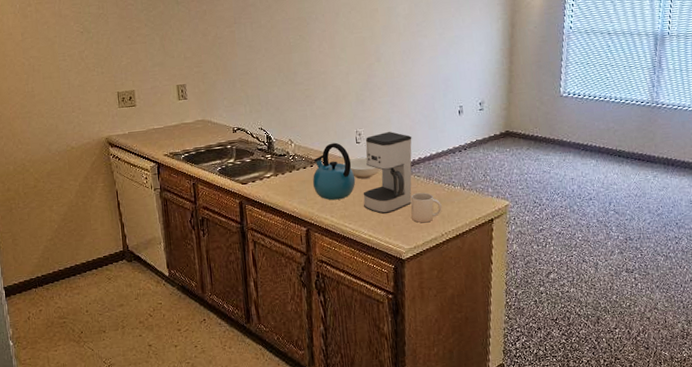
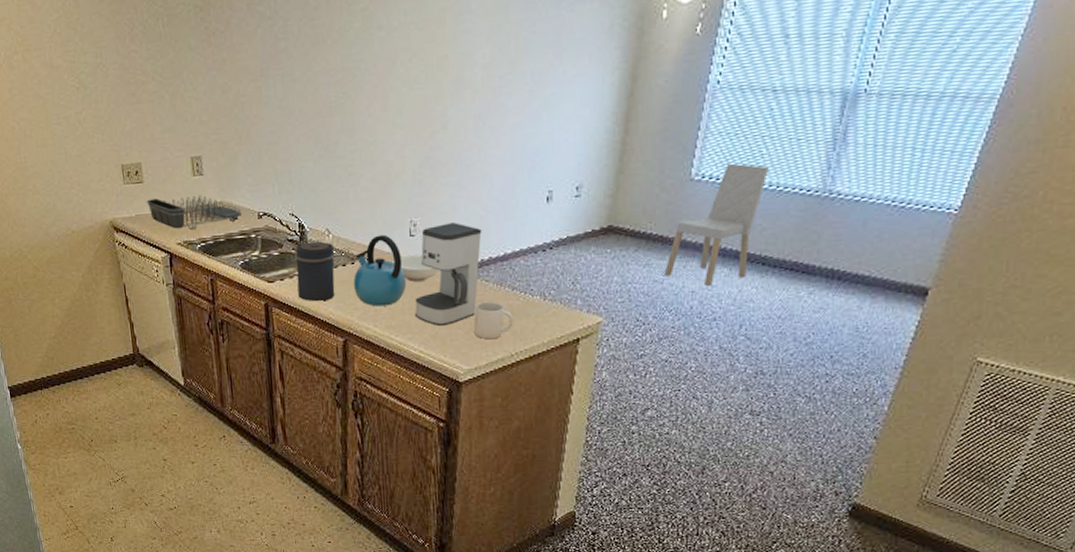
dish rack: none [138,115,219,143] -> present [146,194,242,229]
cylinder: none [264,149,298,199] -> present [295,241,335,302]
dining chair: none [550,84,613,175] -> present [664,163,768,287]

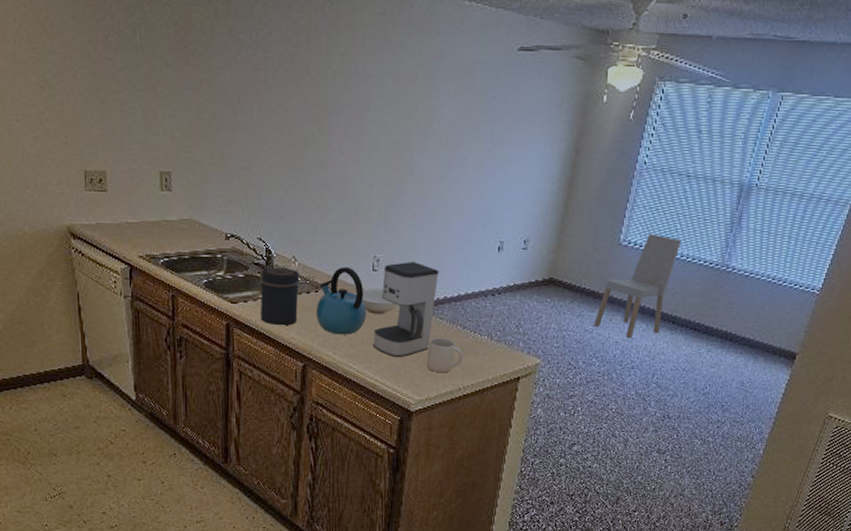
dish rack: present [146,194,242,229] -> none [109,209,208,243]

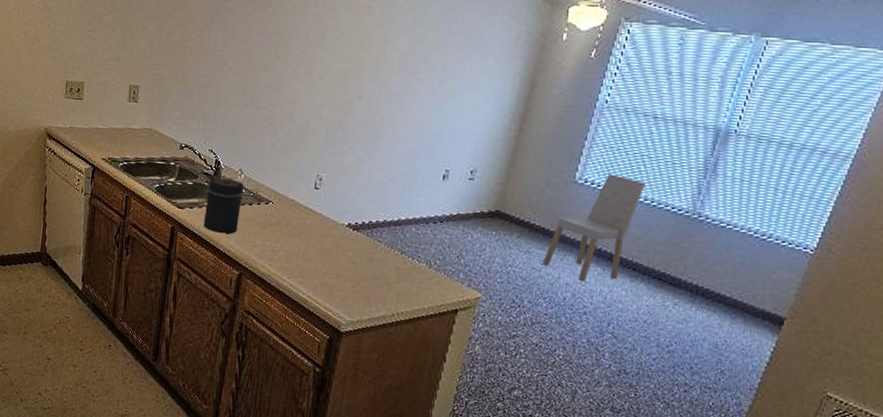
kettle: present [315,267,367,335] -> none [255,182,306,249]
bowl: present [355,289,398,315] -> none [295,205,337,232]
coffee maker: present [373,261,439,357] -> none [309,182,381,276]
mug: present [427,337,463,373] -> none [361,259,400,297]

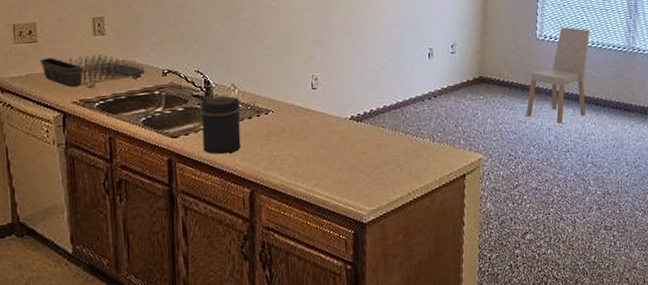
dish rack: none [82,115,166,148] -> present [39,53,145,88]

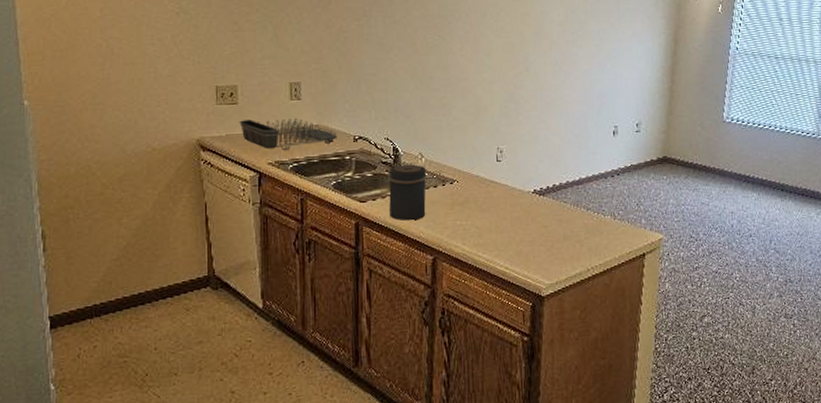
dining chair: present [526,27,590,124] -> none [709,110,779,209]

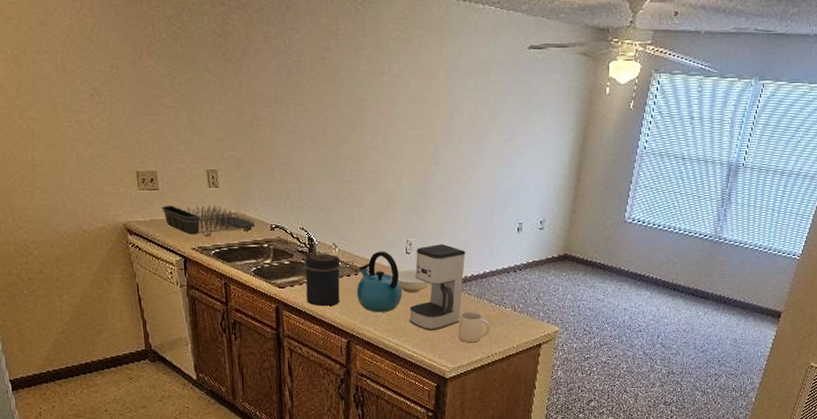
kettle: none [443,159,494,226] -> present [356,251,403,313]
bowl: none [481,178,523,203] -> present [391,270,430,293]
coffee maker: none [501,149,560,243] -> present [409,243,466,330]
mug: none [554,220,589,256] -> present [458,311,490,343]

